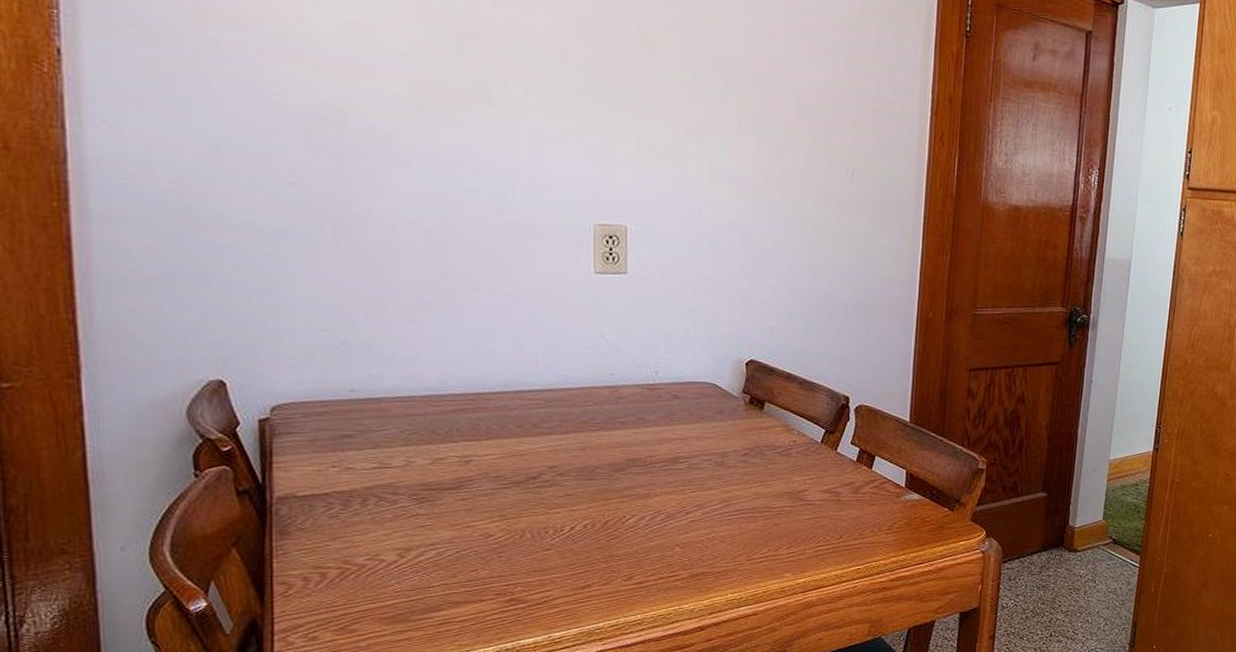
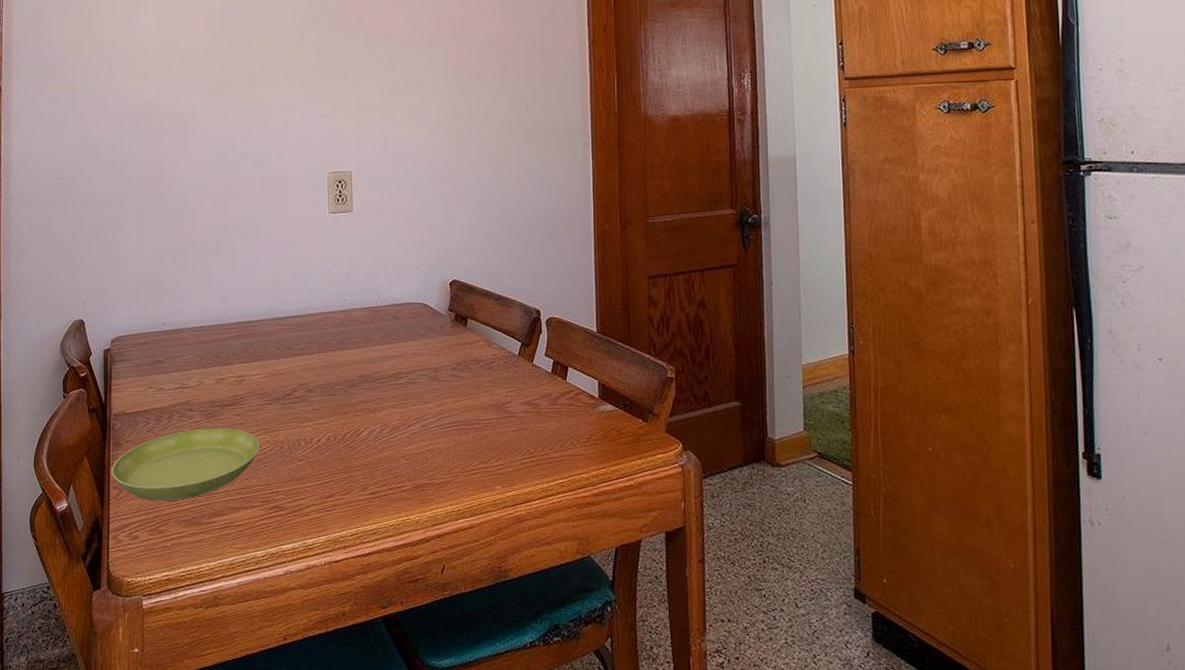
saucer: none [275,515,493,597] -> present [112,428,260,501]

